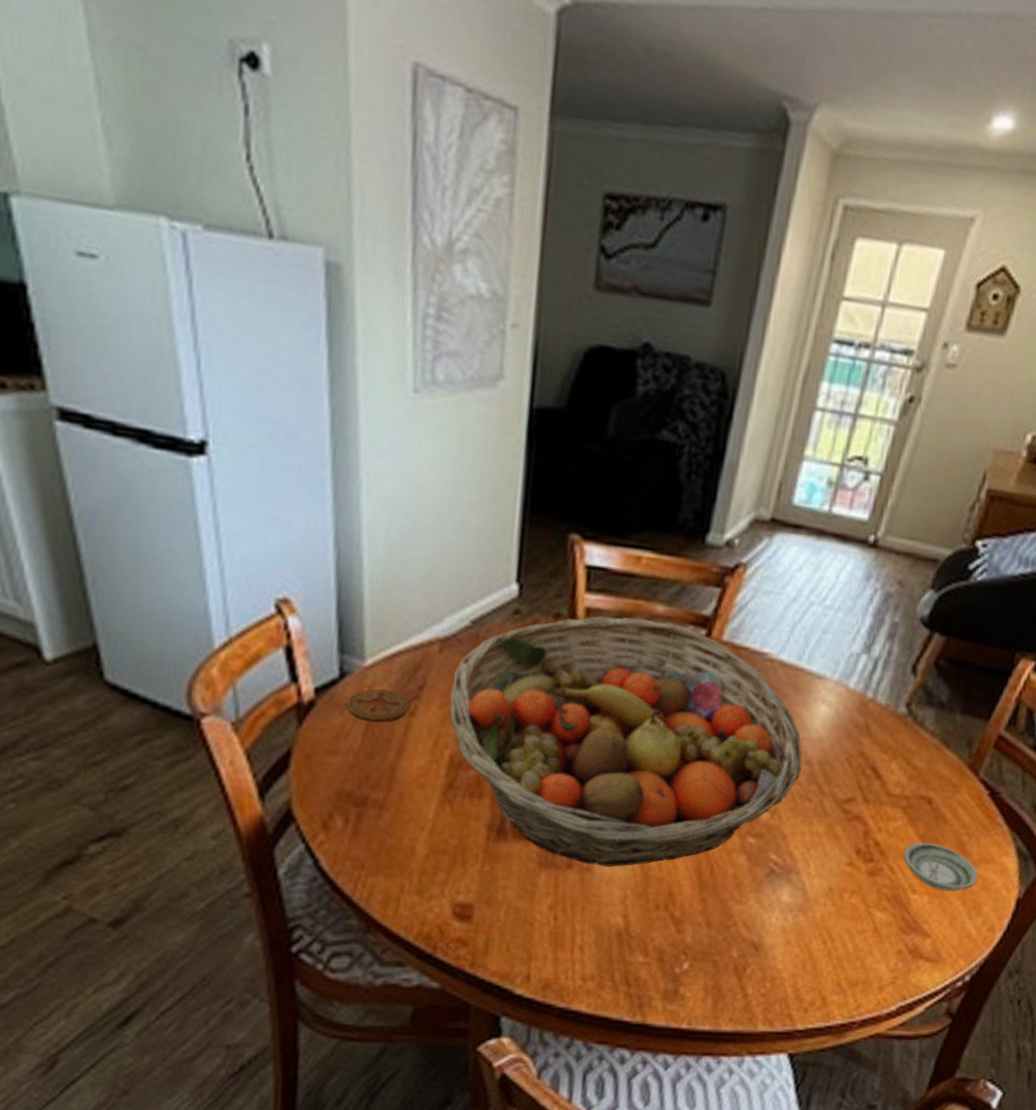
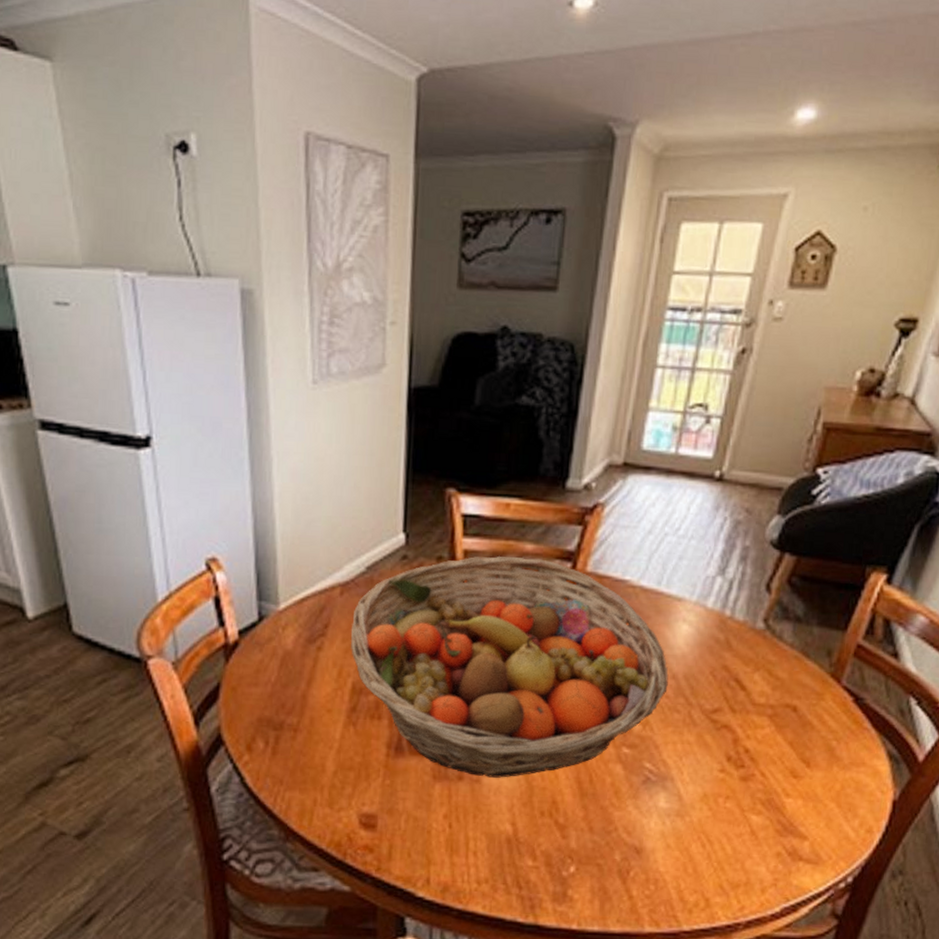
coaster: present [347,688,410,722] -> none [265,628,317,656]
saucer: present [903,842,979,891] -> none [774,748,851,795]

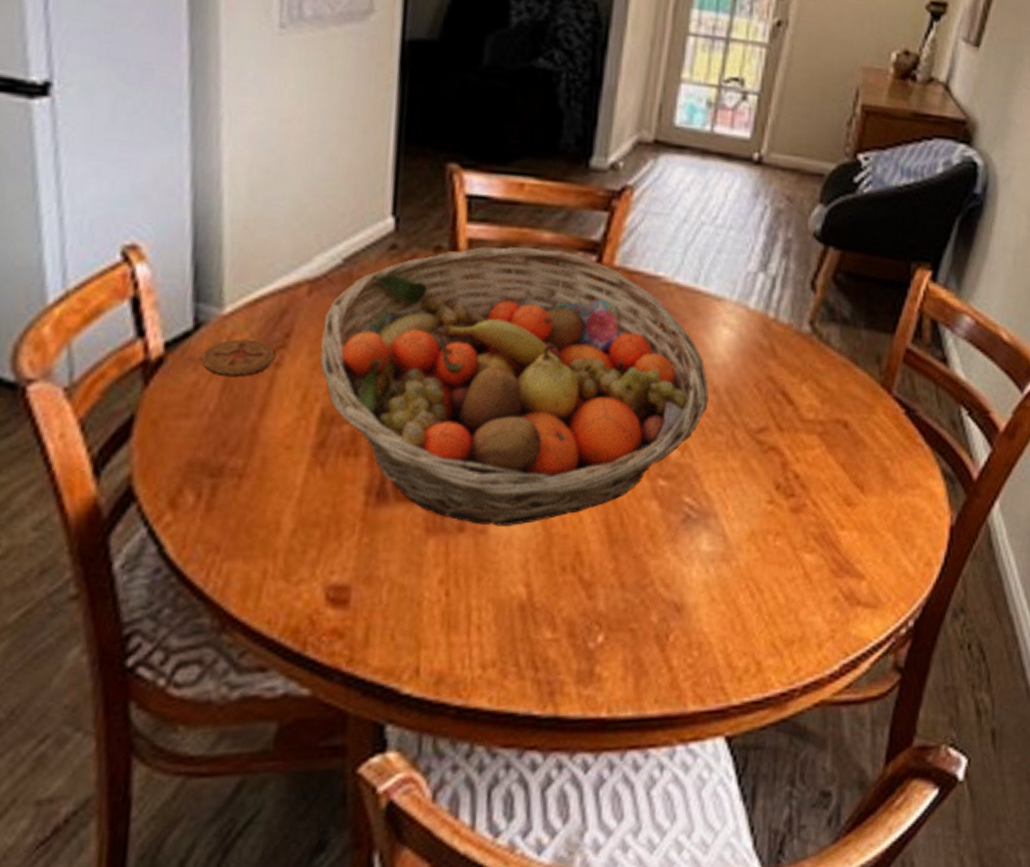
coaster: none [265,628,317,656] -> present [201,338,275,376]

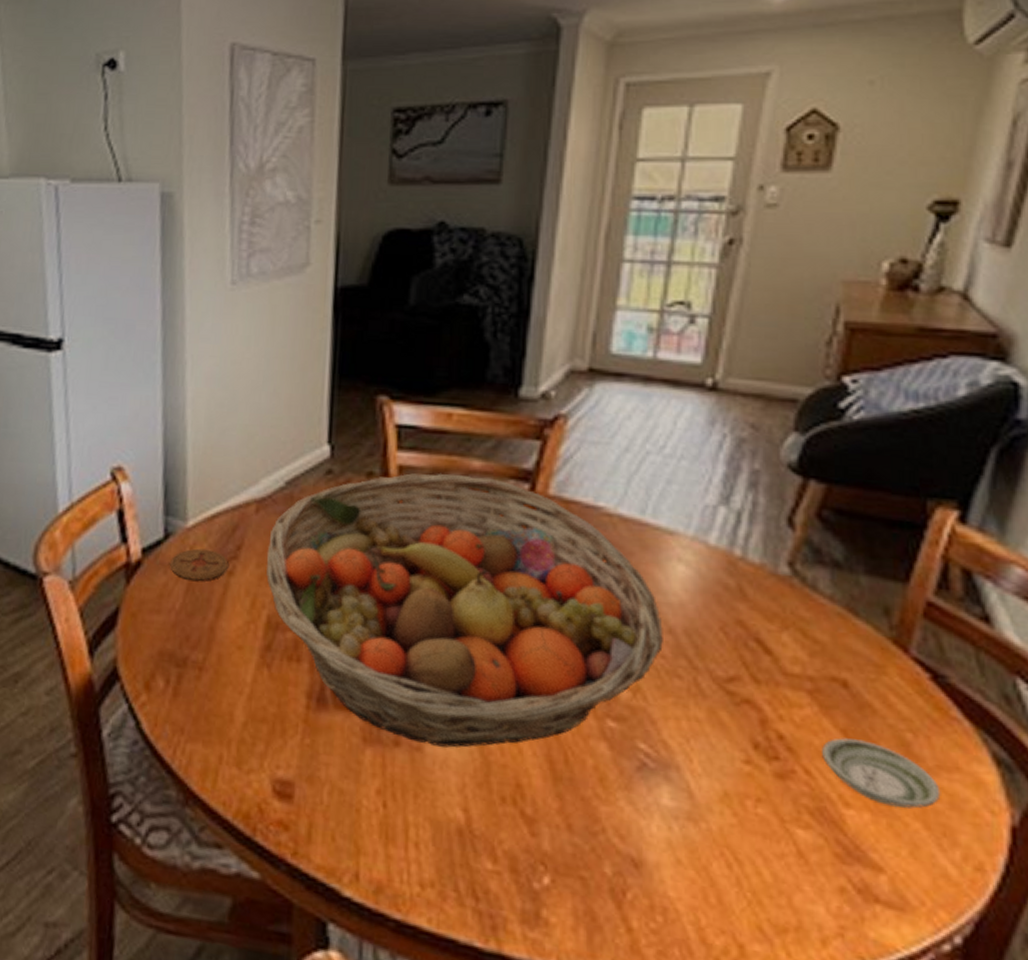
saucer: none [826,471,907,524] -> present [822,738,941,809]

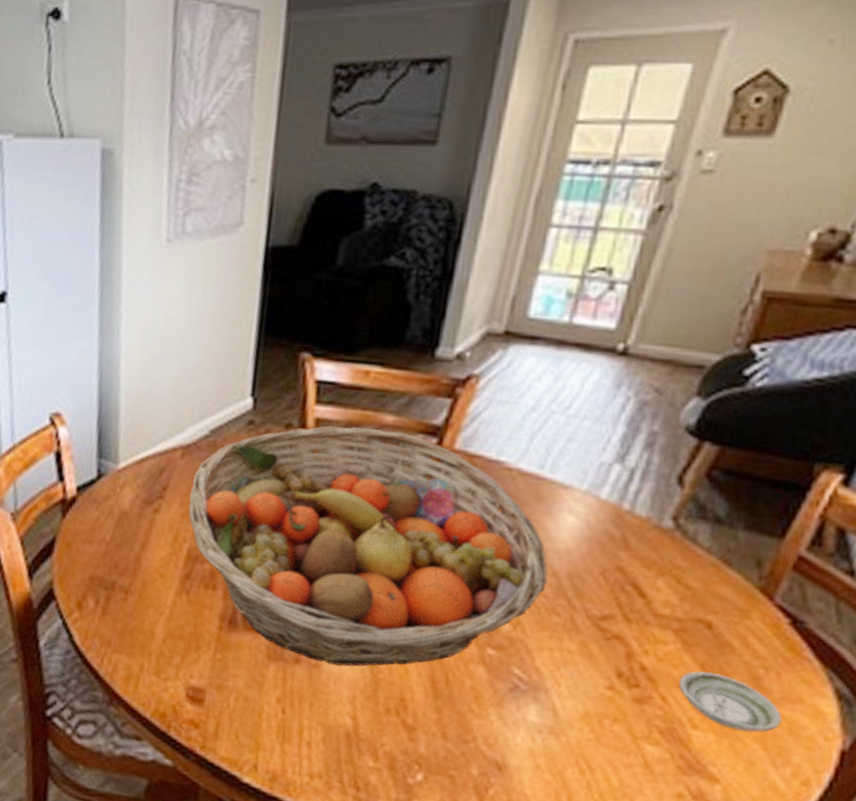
coaster: present [170,548,228,581] -> none [102,488,155,517]

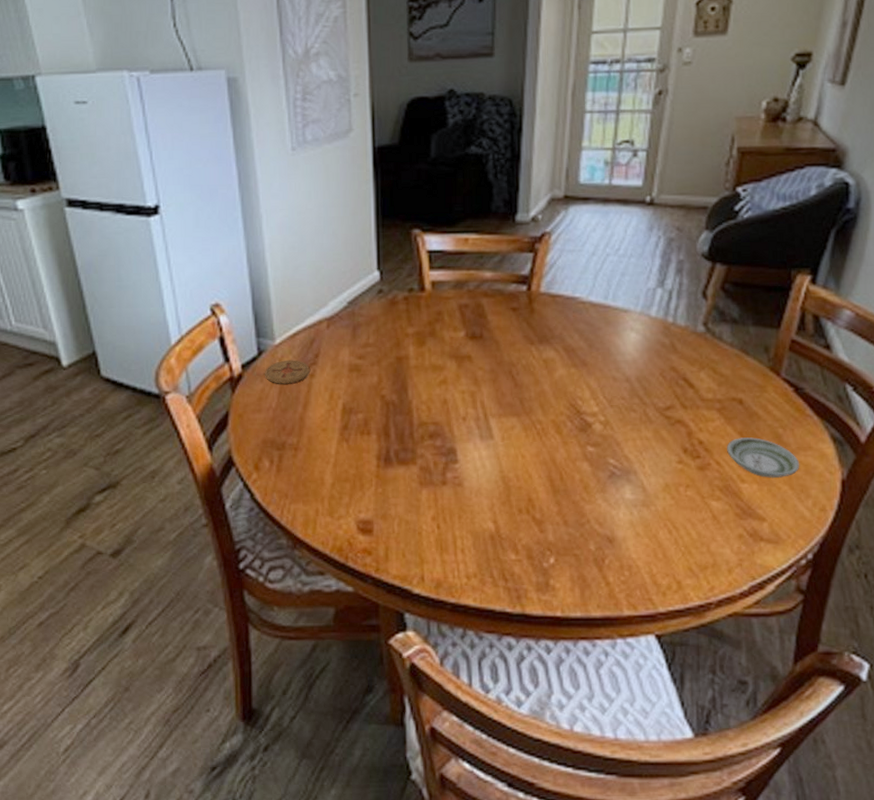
coaster: none [102,488,155,517] -> present [265,360,310,384]
fruit basket: present [188,426,548,667] -> none [338,284,623,481]

